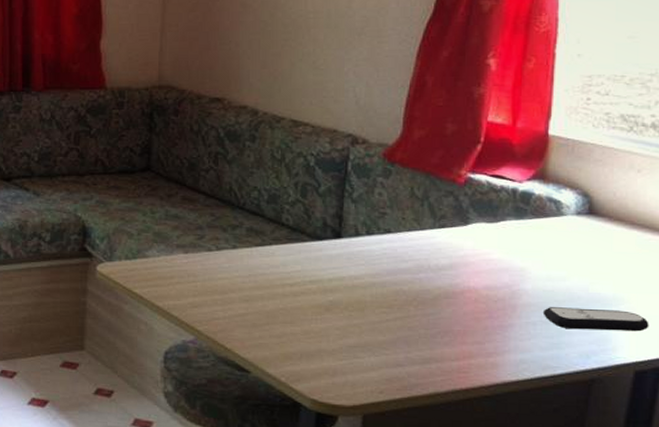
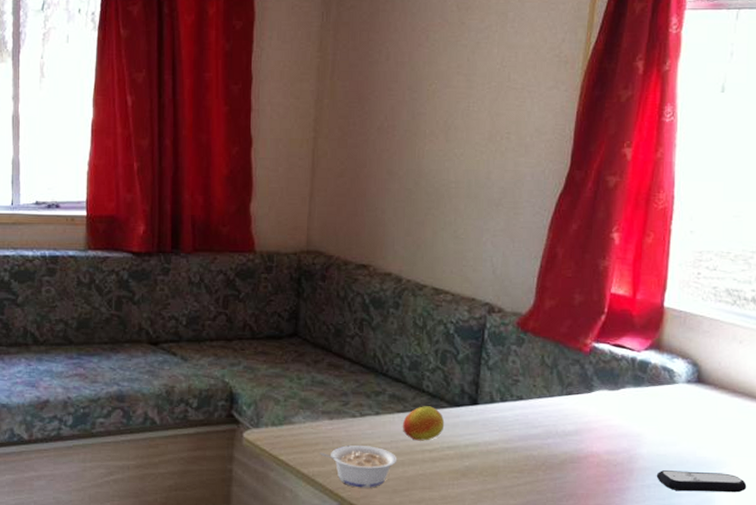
legume: none [175,279,256,322] -> present [320,445,397,488]
fruit: none [260,239,306,275] -> present [402,406,445,441]

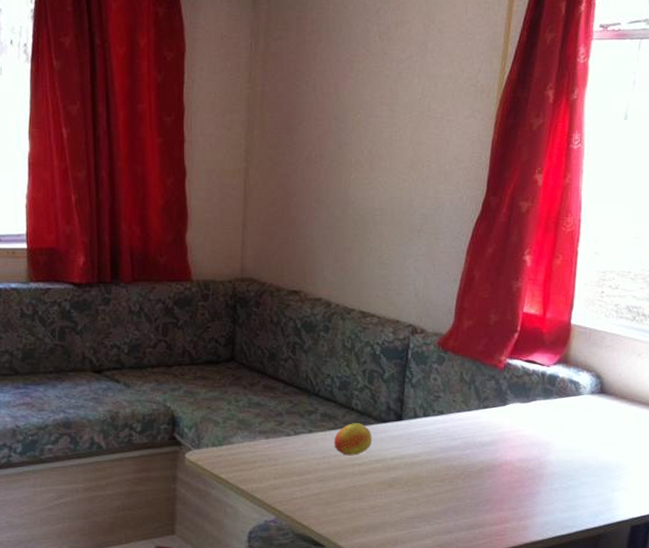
legume: present [320,445,397,488] -> none [258,462,330,501]
remote control: present [656,470,747,493] -> none [563,474,643,493]

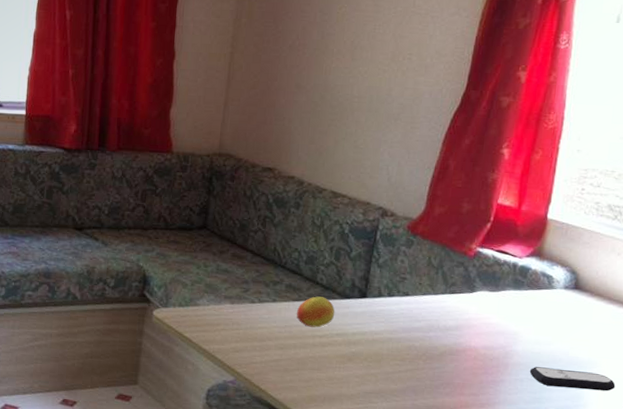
remote control: none [563,474,643,493] -> present [529,367,616,392]

